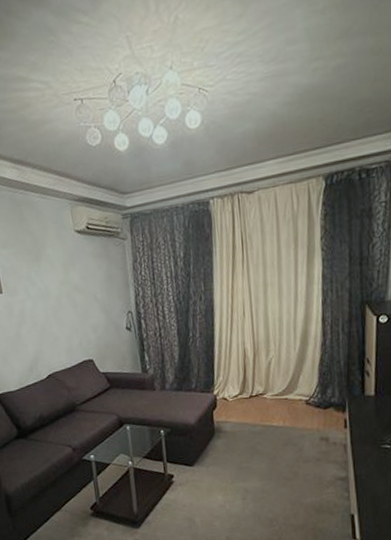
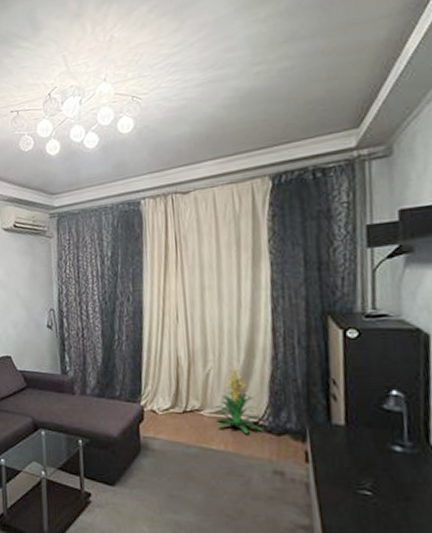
indoor plant: none [274,354,313,410] -> present [212,367,263,433]

